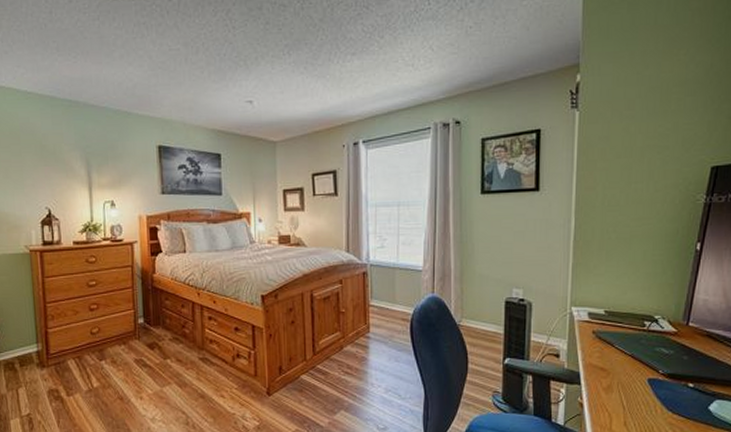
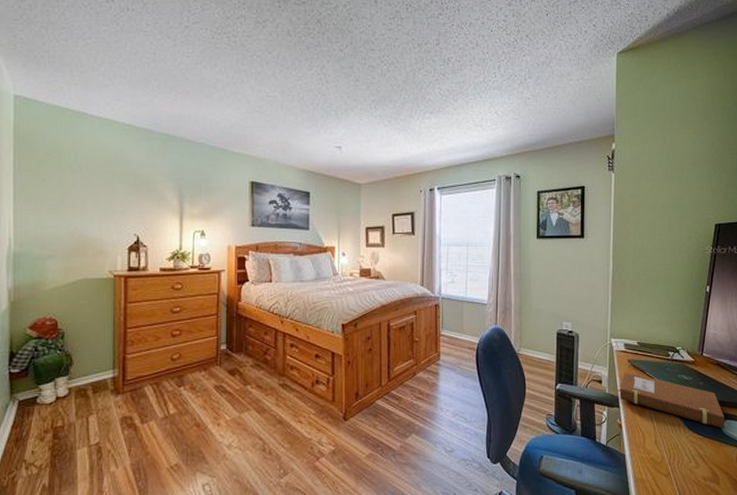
notebook: none [577,343,715,410] -> present [616,371,725,429]

